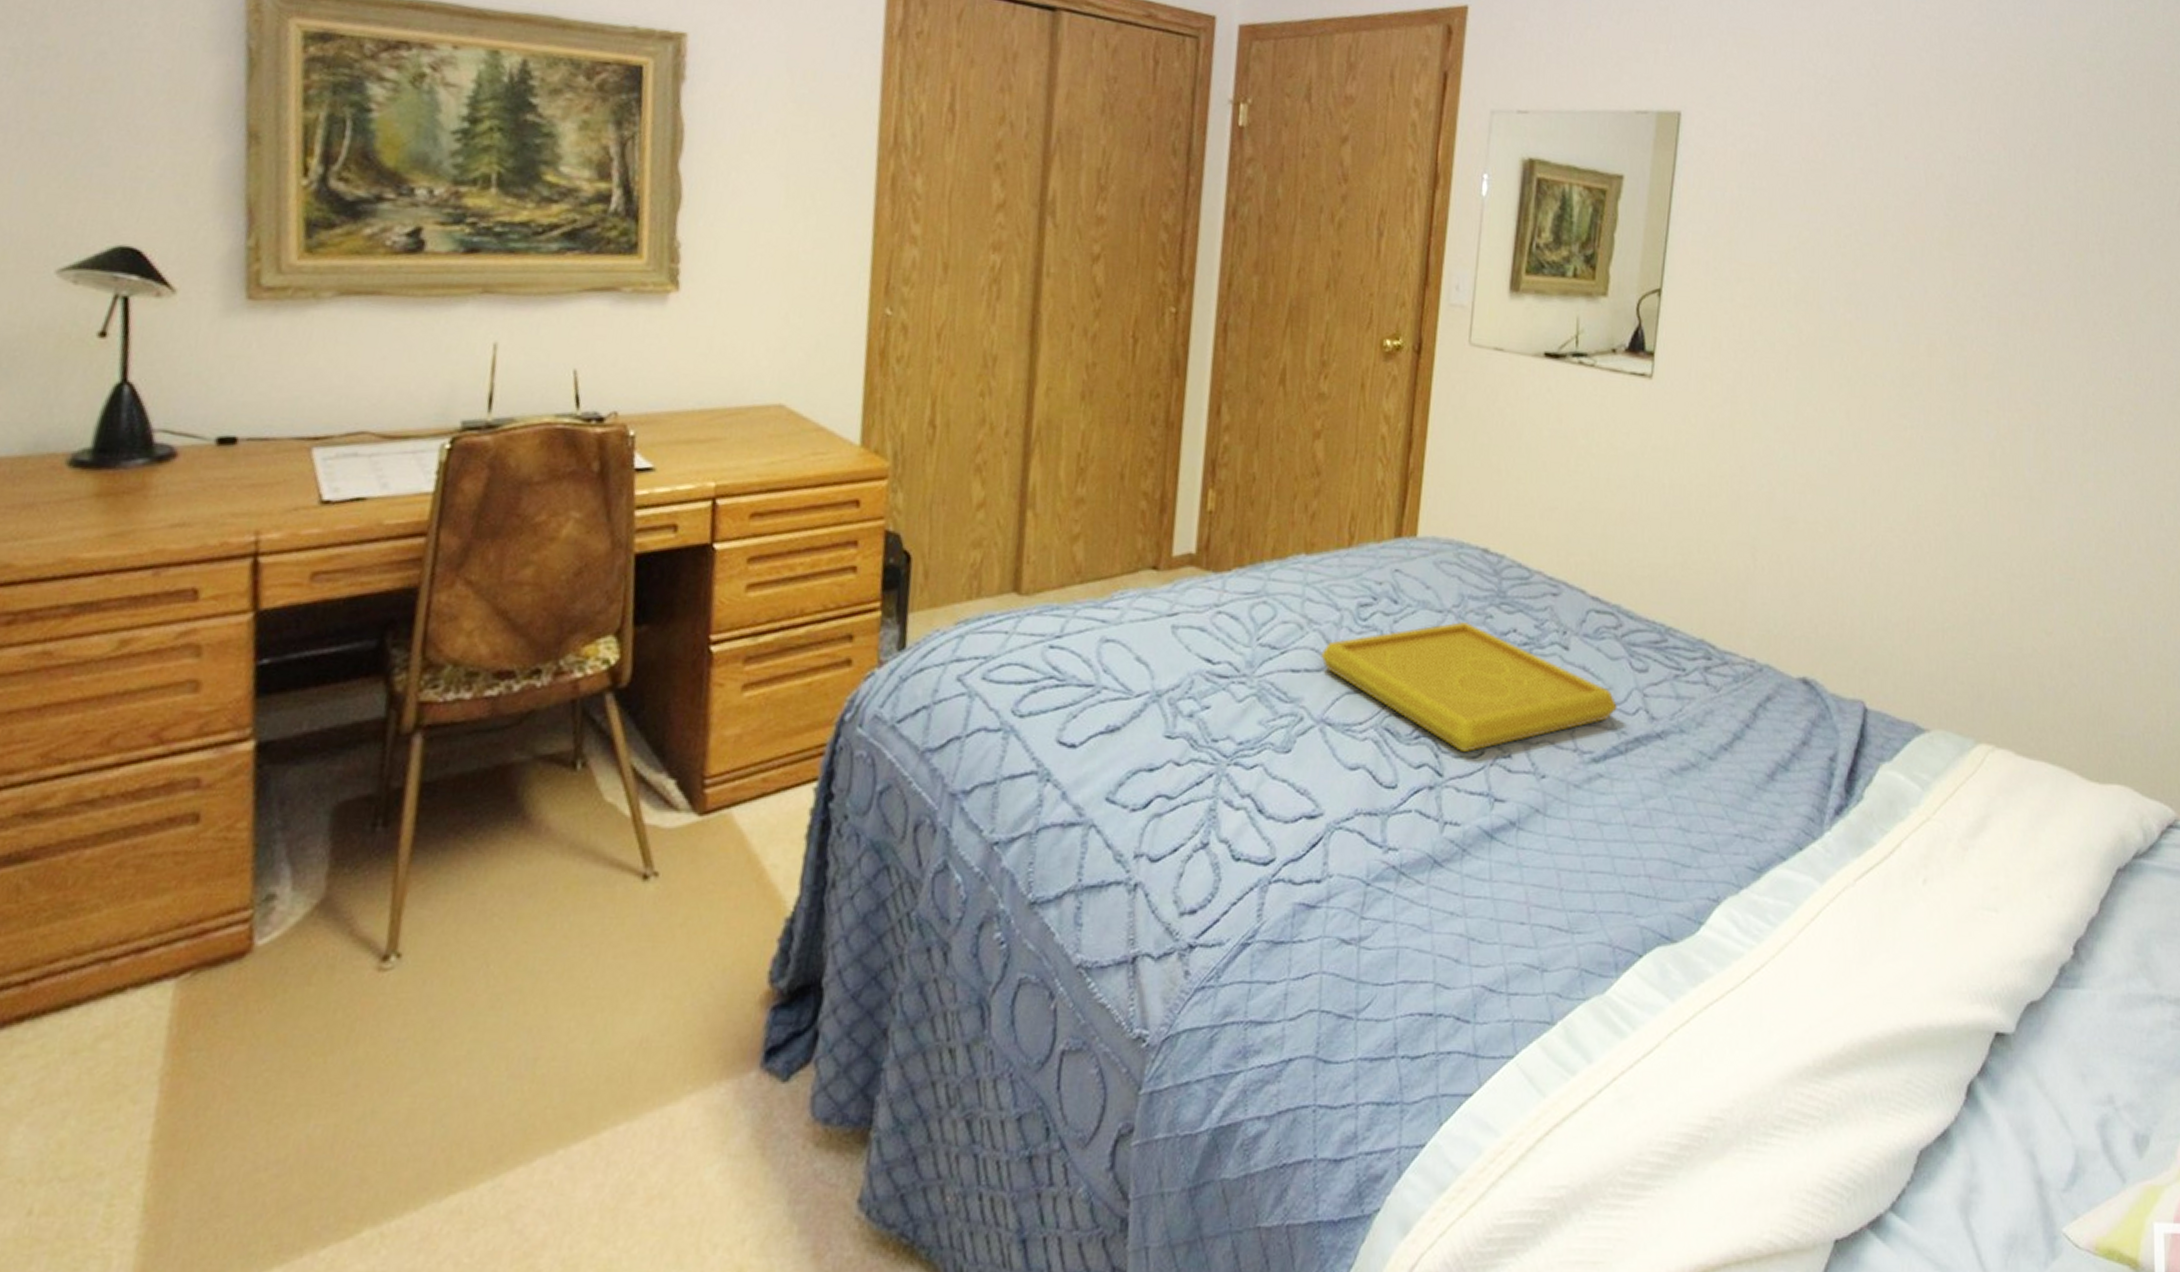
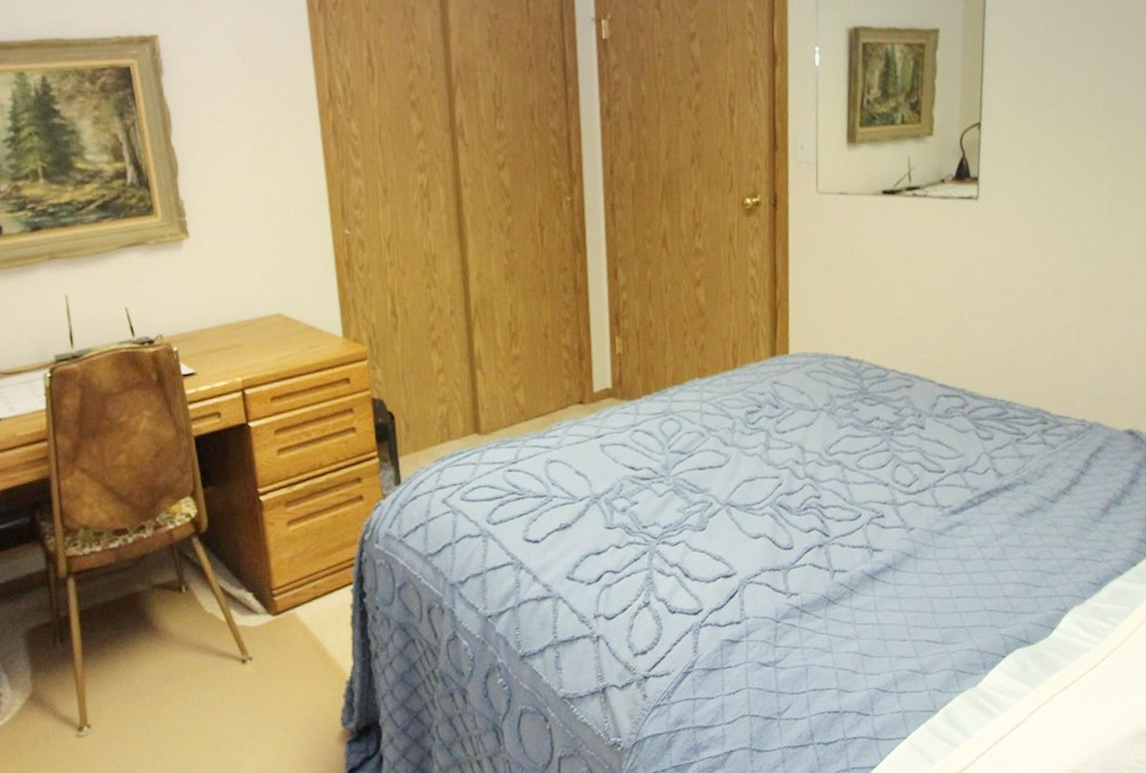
serving tray: present [1321,621,1617,753] -> none [721,416,969,517]

